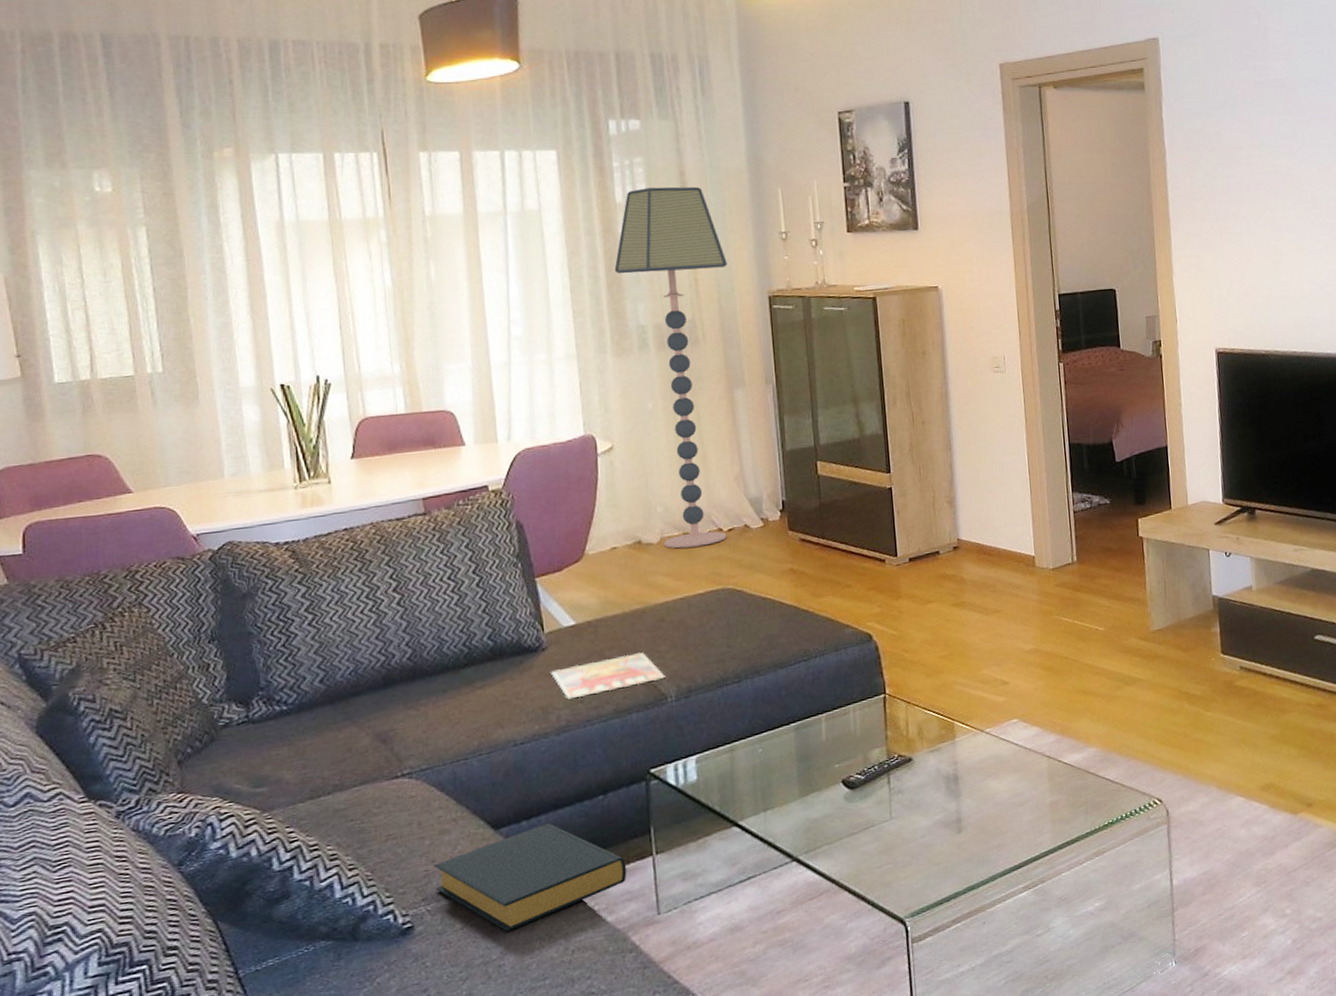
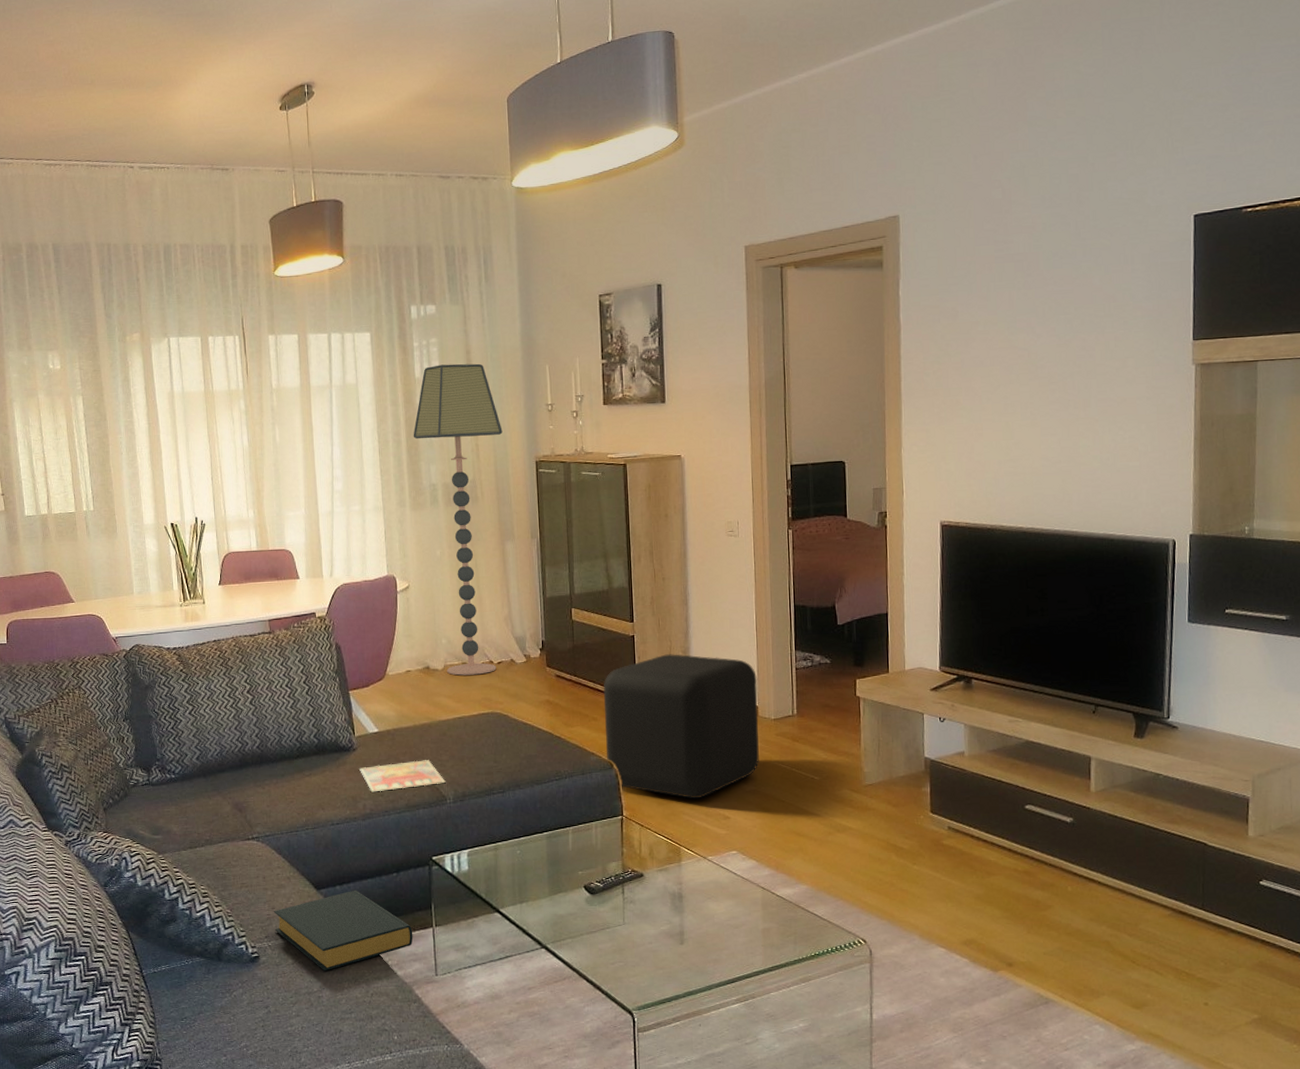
cube: none [857,505,1039,666] -> present [603,654,759,799]

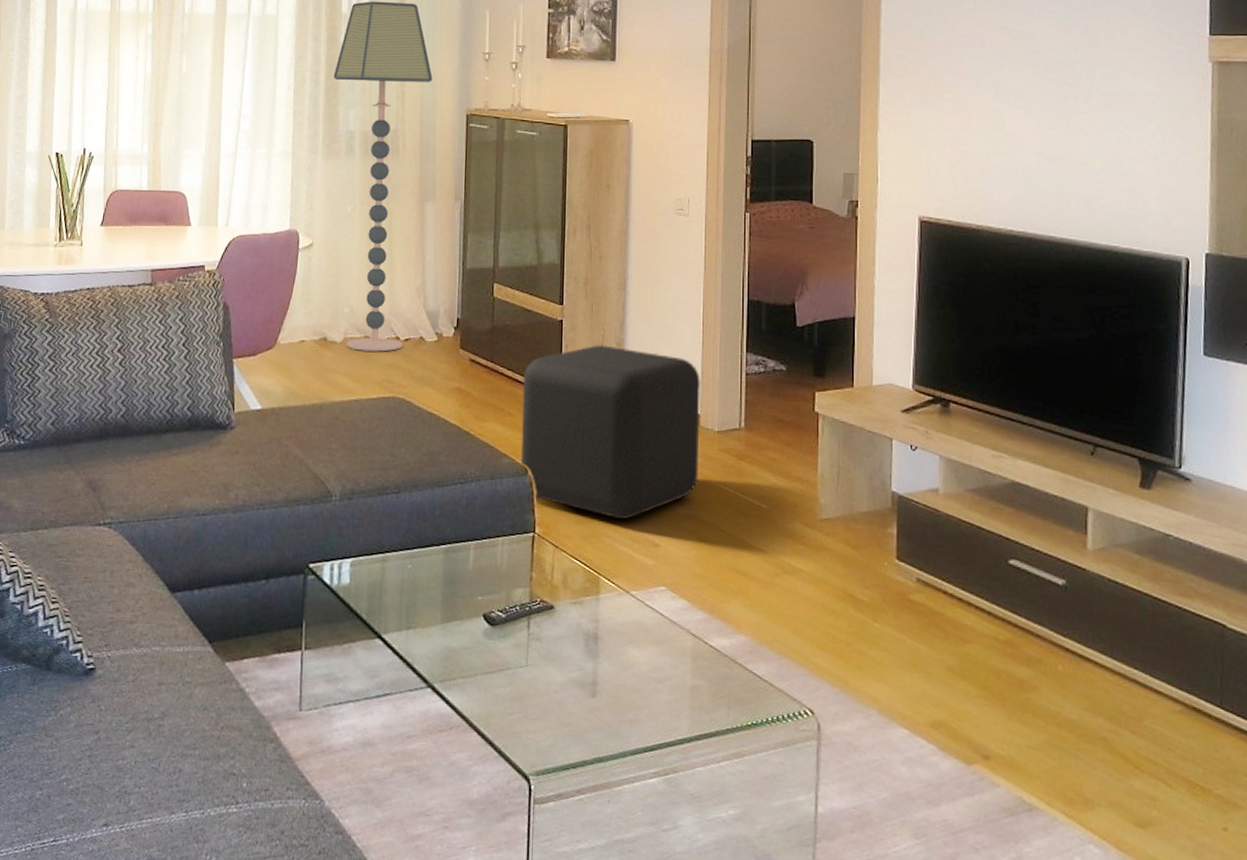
hardback book: present [273,890,413,971] -> none [117,596,278,694]
magazine: present [359,760,446,792] -> none [235,446,333,481]

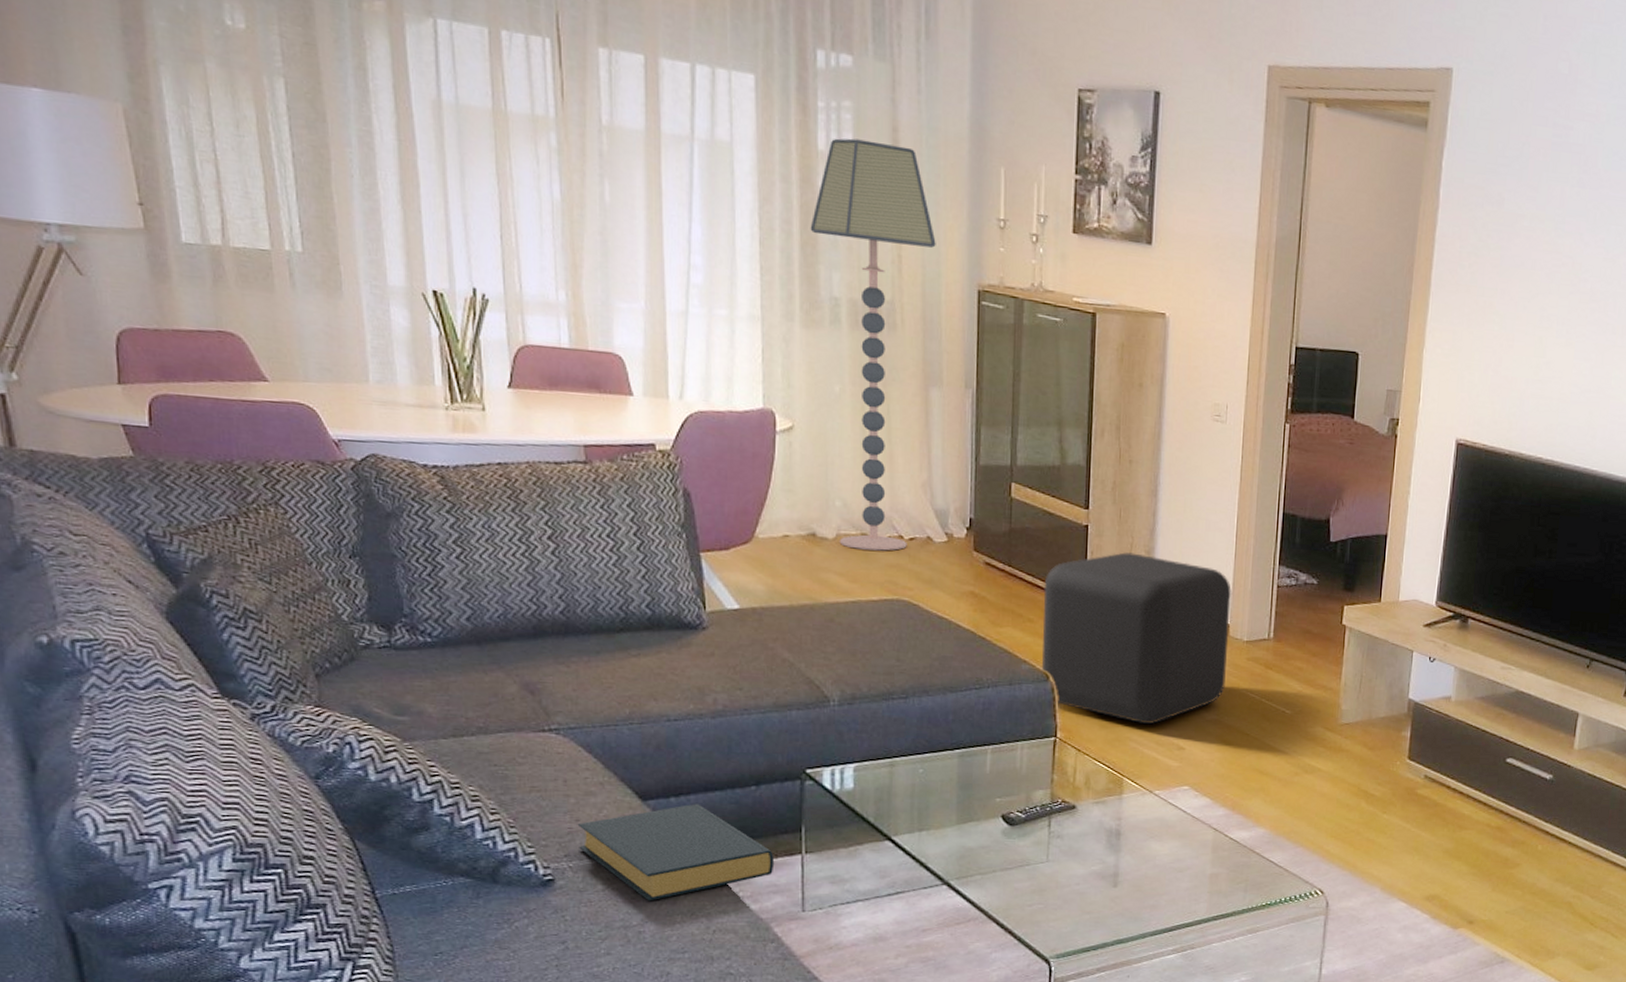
hardback book: none [117,596,278,694] -> present [577,803,775,901]

